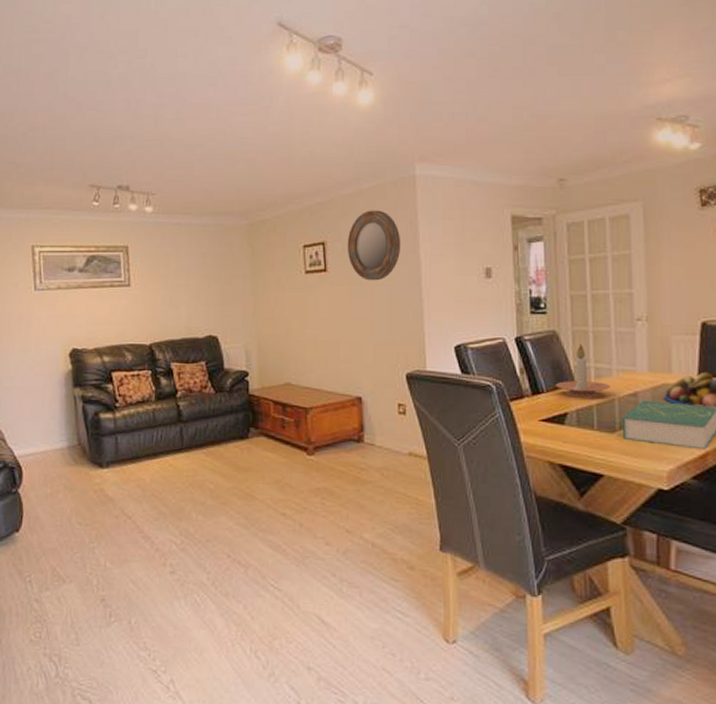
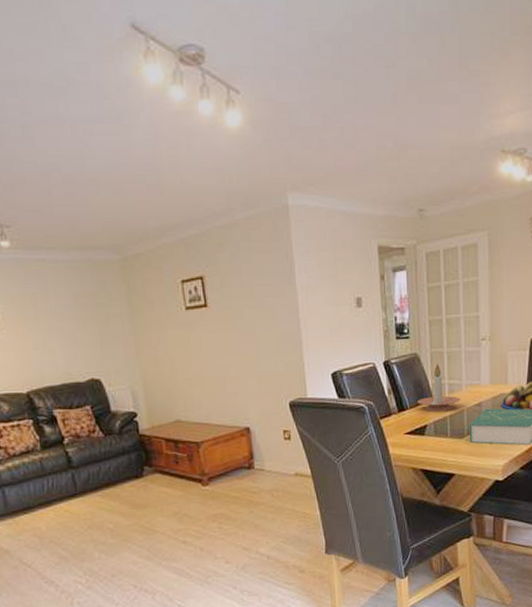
home mirror: present [347,210,401,281] -> none [225,242,279,315]

